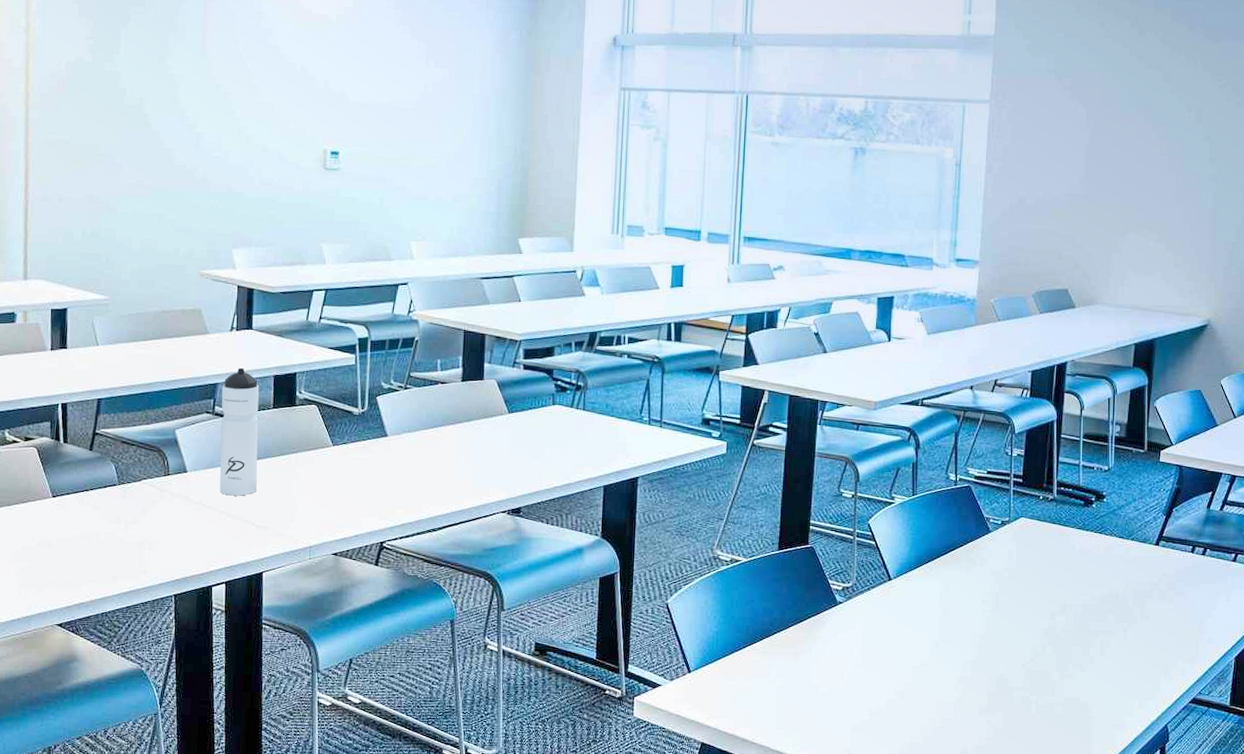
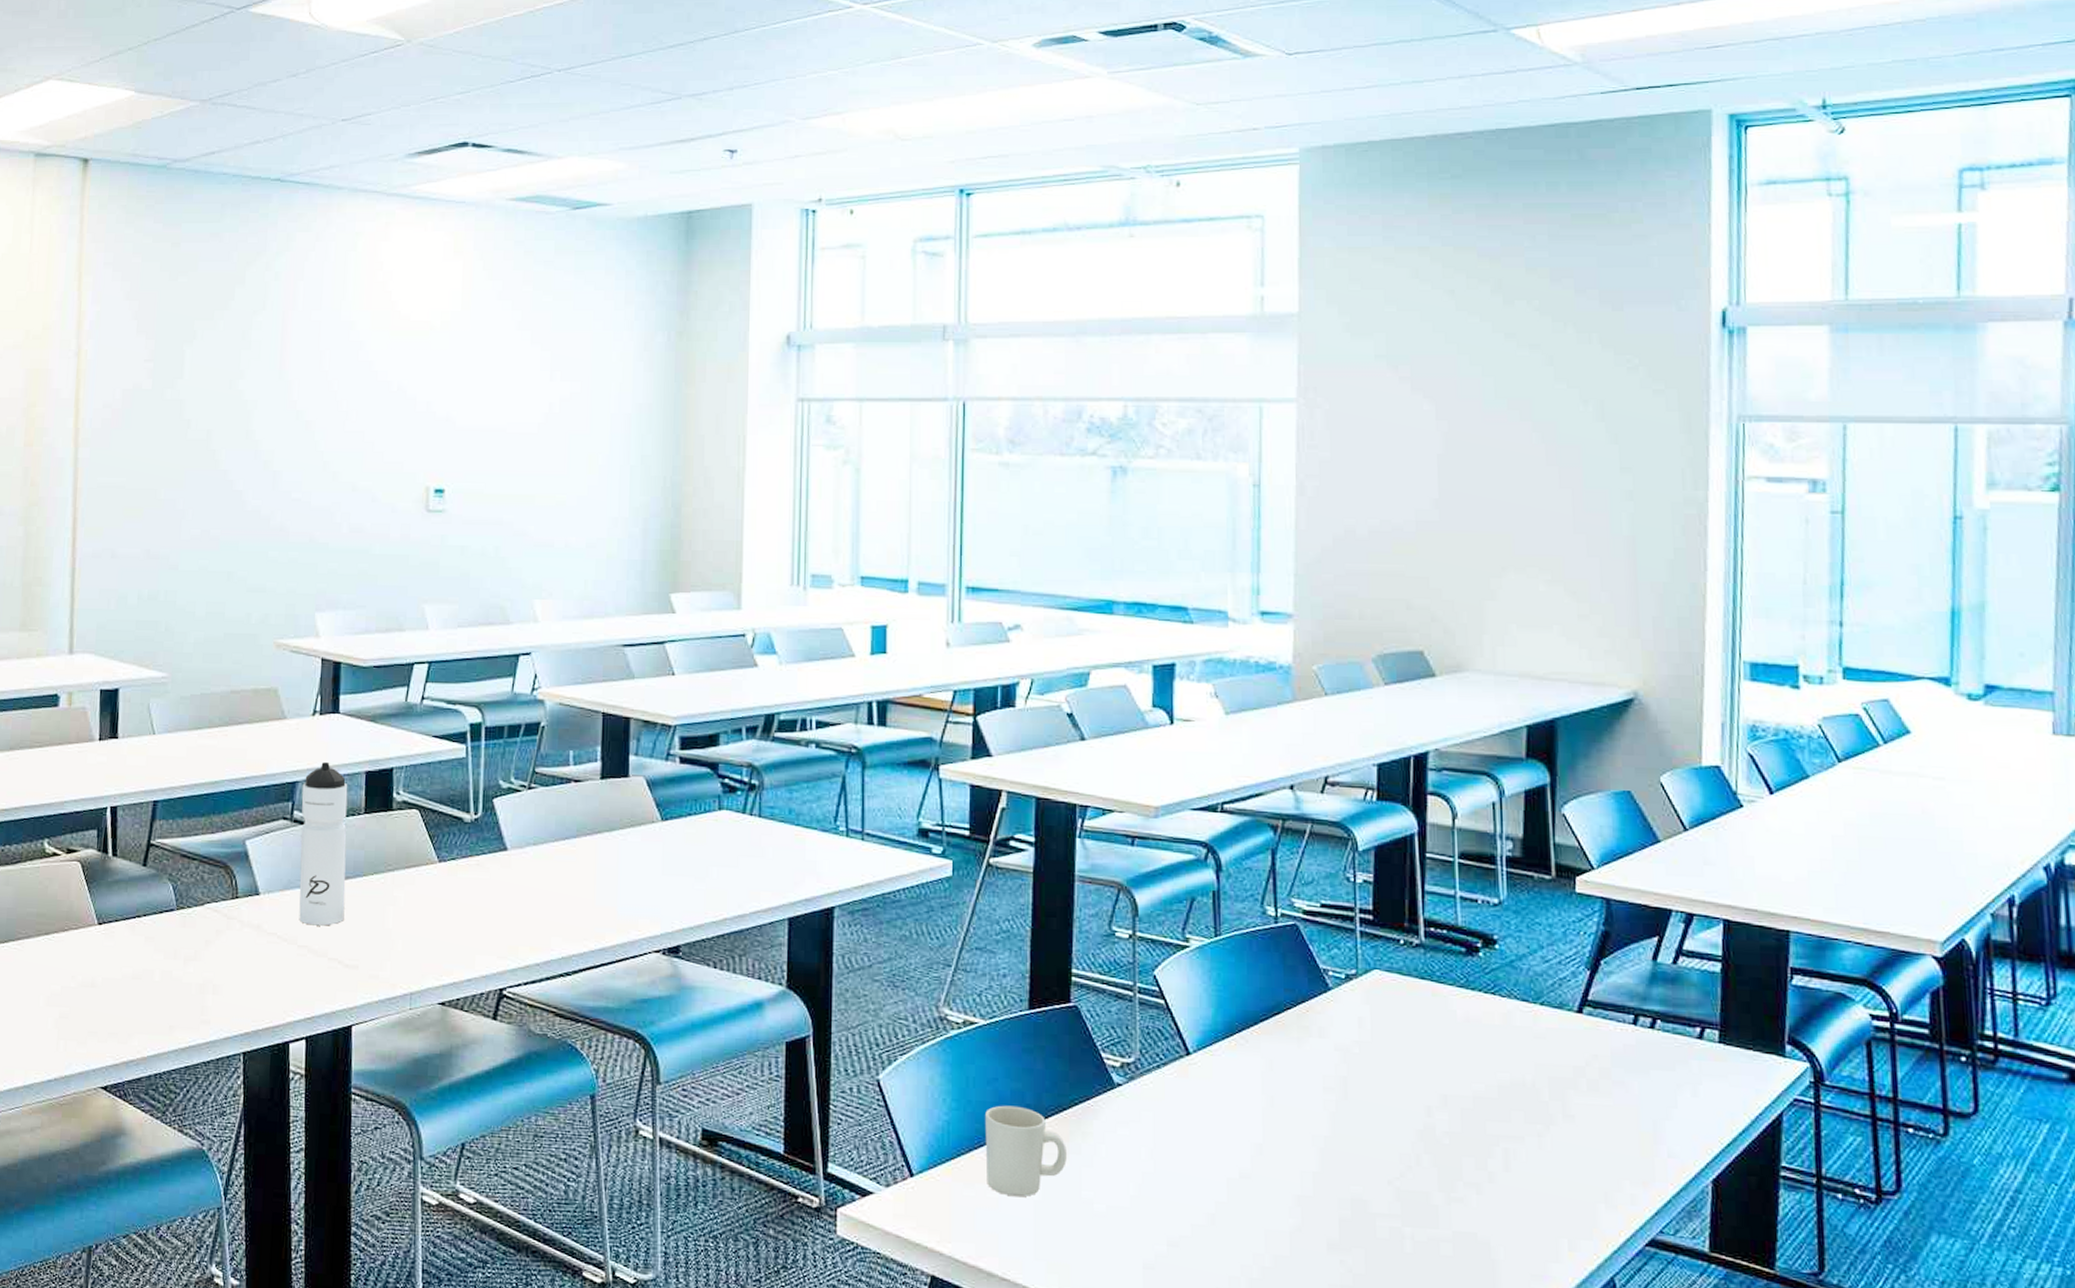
mug: none [743,619,801,685] -> present [985,1105,1067,1198]

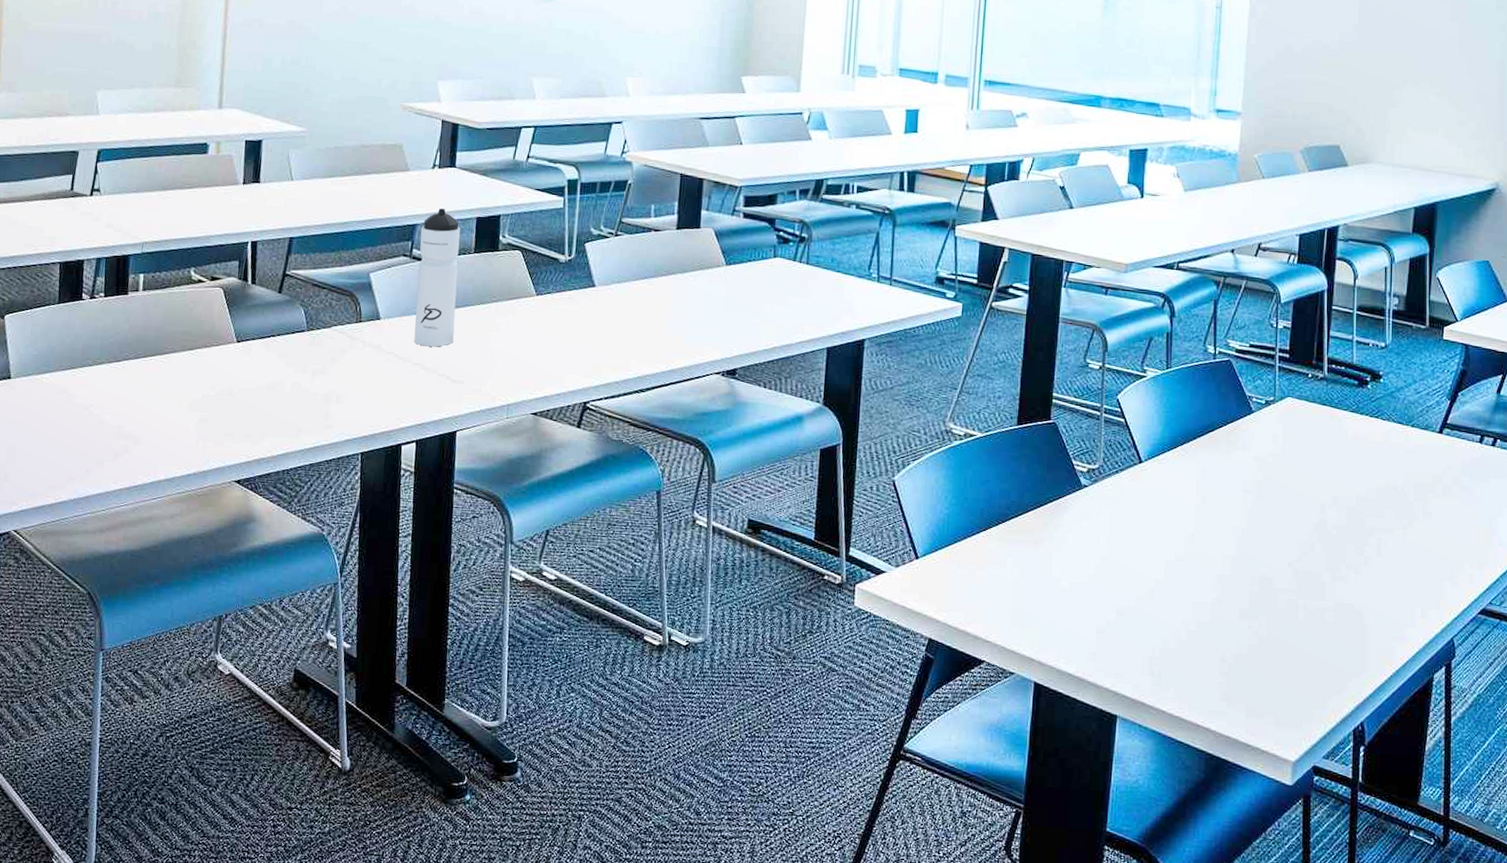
mug: present [985,1105,1067,1198] -> none [976,502,1041,576]

